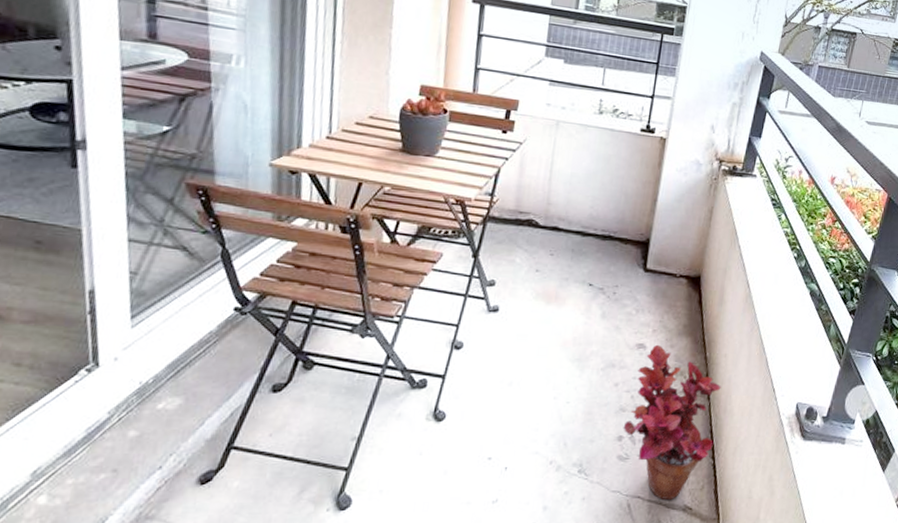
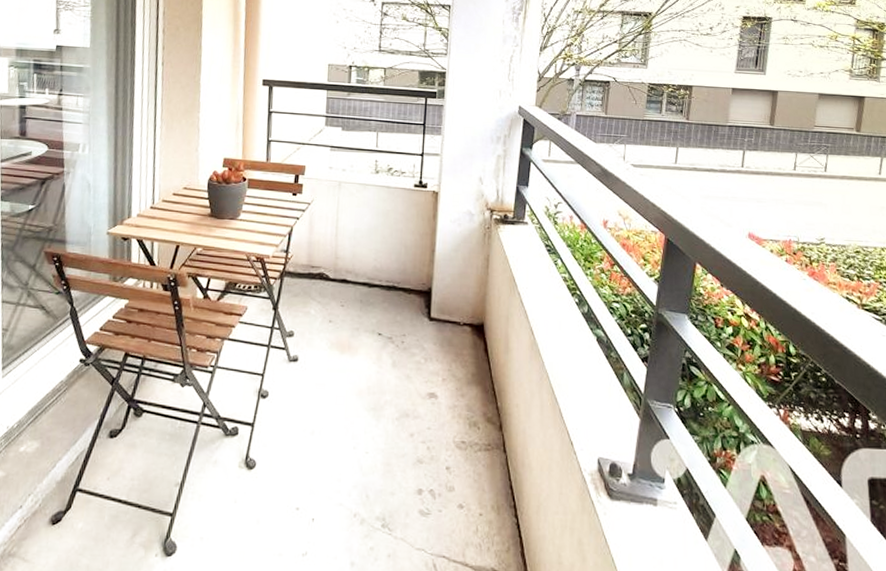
potted plant: present [623,344,721,501] -> none [422,393,516,562]

